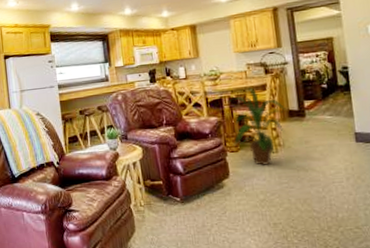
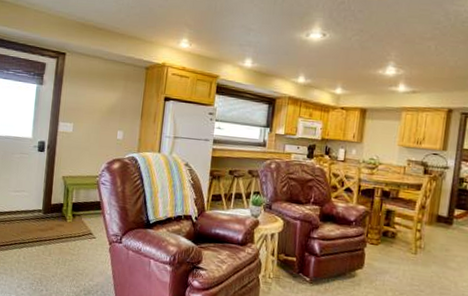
house plant: present [227,87,285,165] -> none [374,184,435,264]

